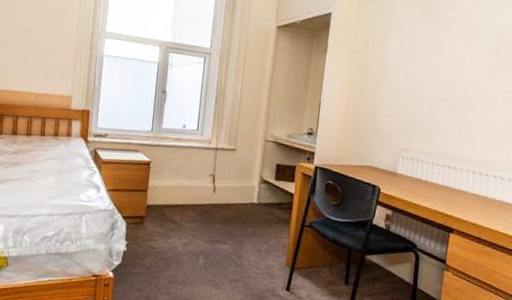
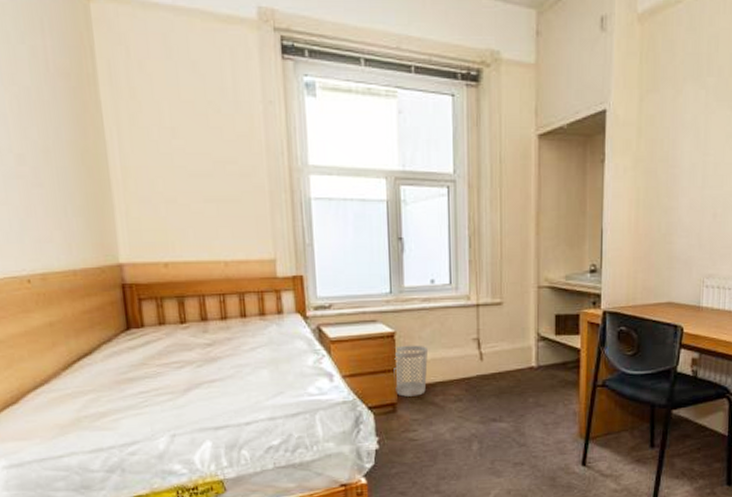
wastebasket: none [145,172,174,213] -> present [393,345,428,397]

